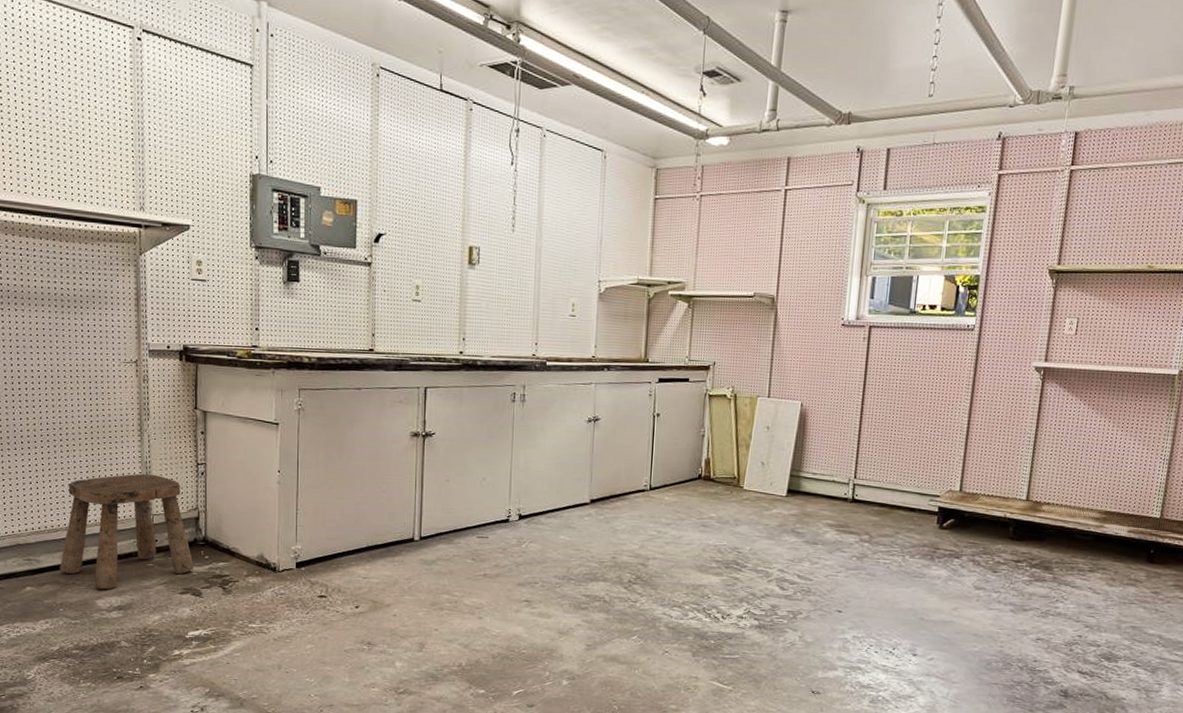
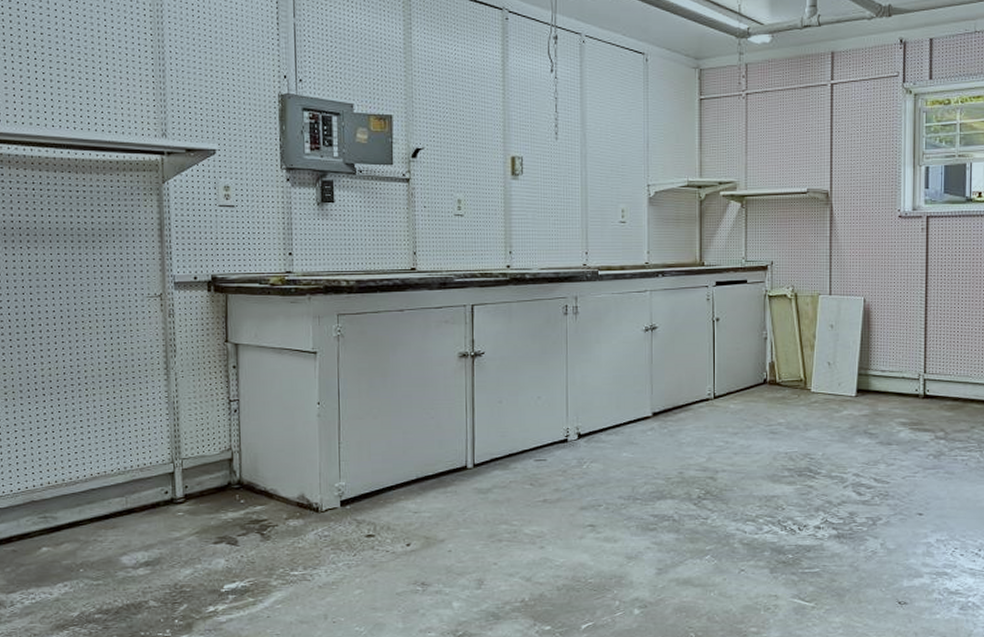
stool: present [60,473,194,589] -> none [79,415,229,544]

